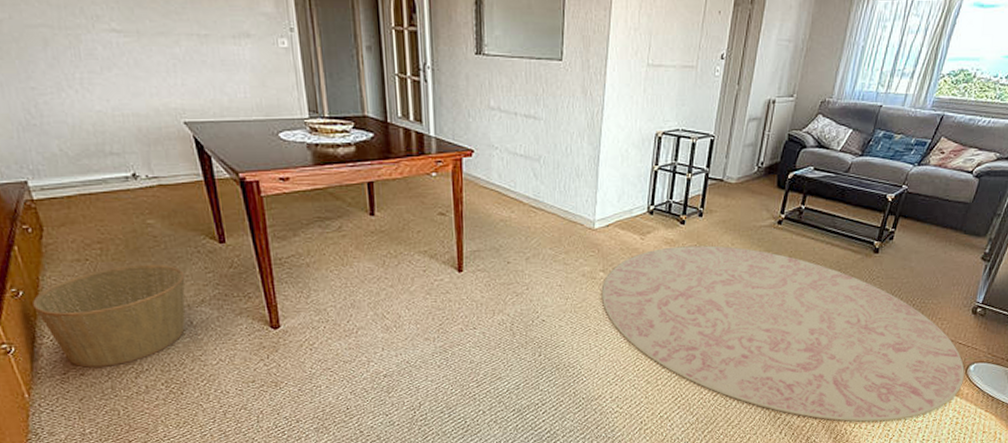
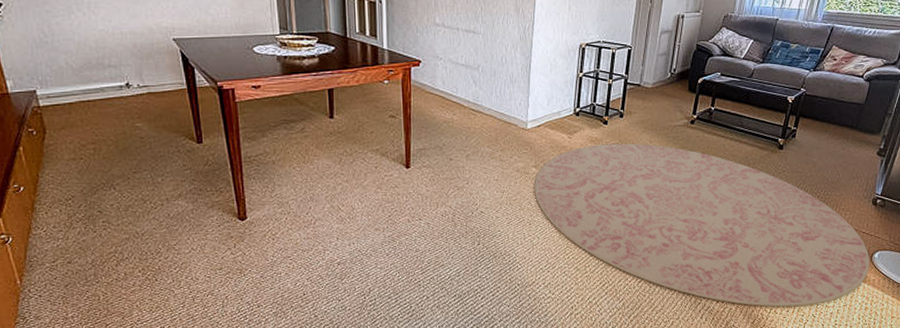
basket: present [31,264,185,368] -> none [30,162,166,256]

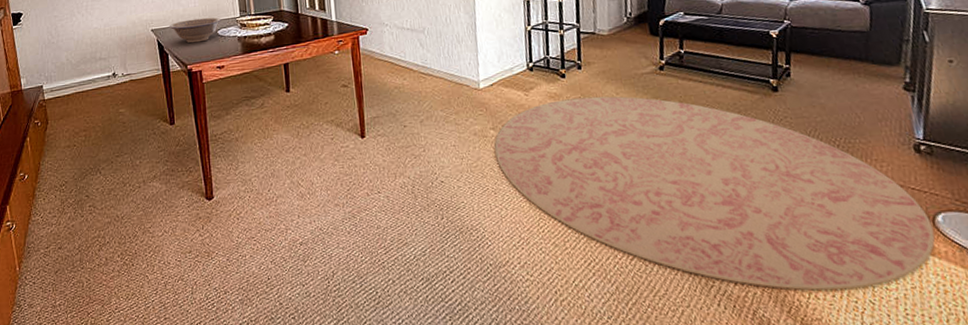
bowl: none [194,31,258,58] -> present [169,17,221,44]

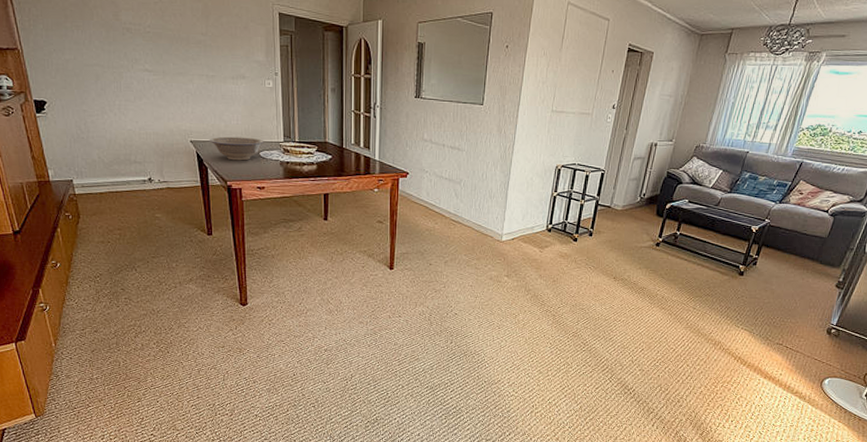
rug: present [494,96,936,291] -> none [504,259,820,423]

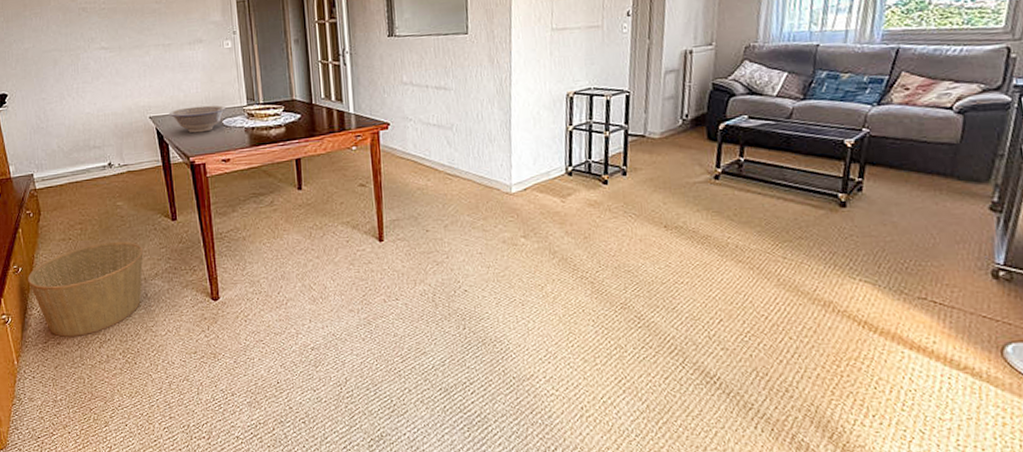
basket: none [65,248,179,327] -> present [27,241,143,337]

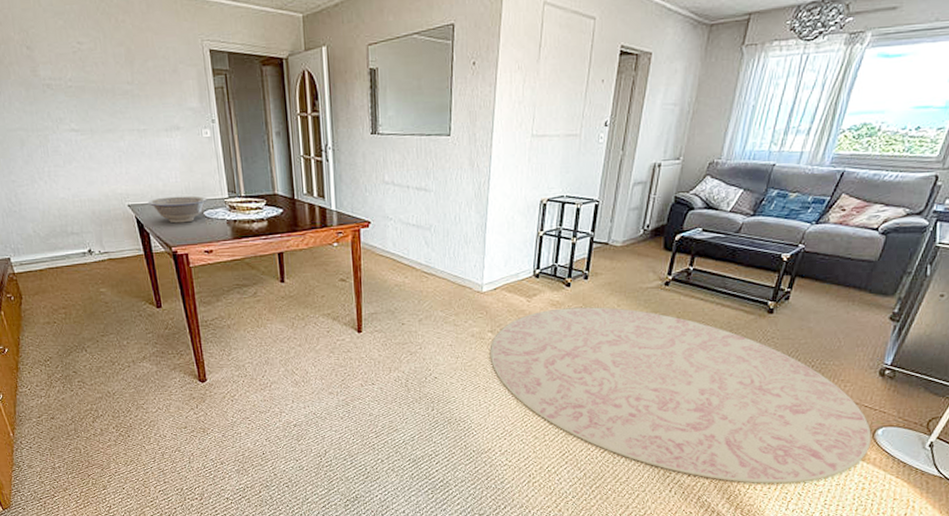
basket: present [27,241,143,337] -> none [14,325,131,412]
rug: none [524,205,1001,418] -> present [490,307,872,484]

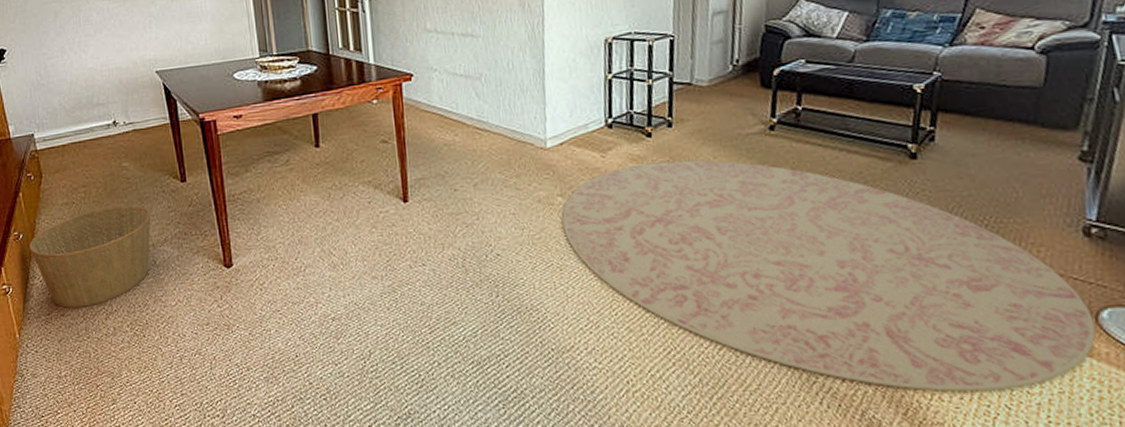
basket: none [14,325,131,412] -> present [28,204,151,308]
bowl: present [147,195,208,224] -> none [176,57,238,88]

